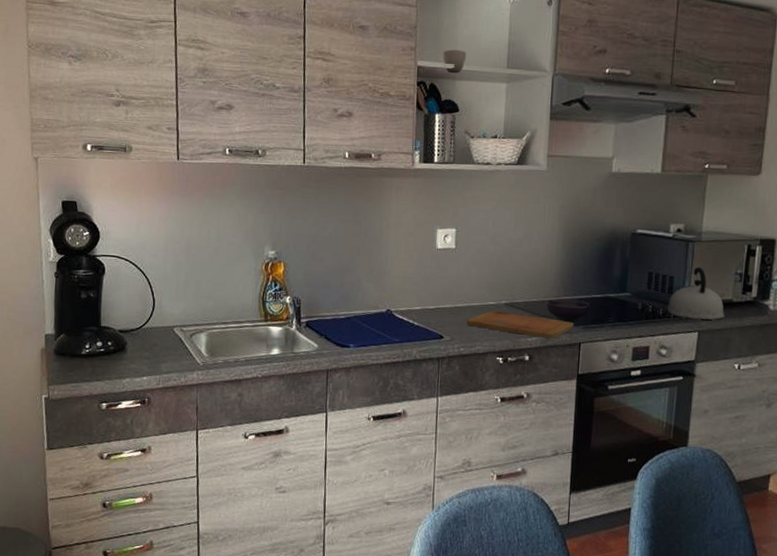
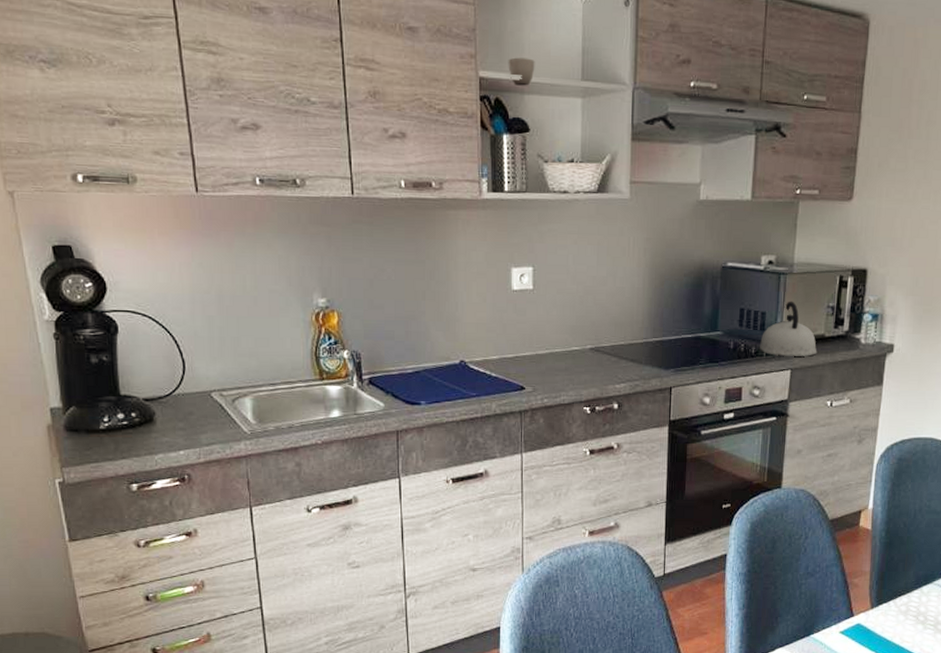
cutting board: present [466,310,574,340] -> none [549,356,664,385]
bowl: present [546,298,590,321] -> none [634,340,680,364]

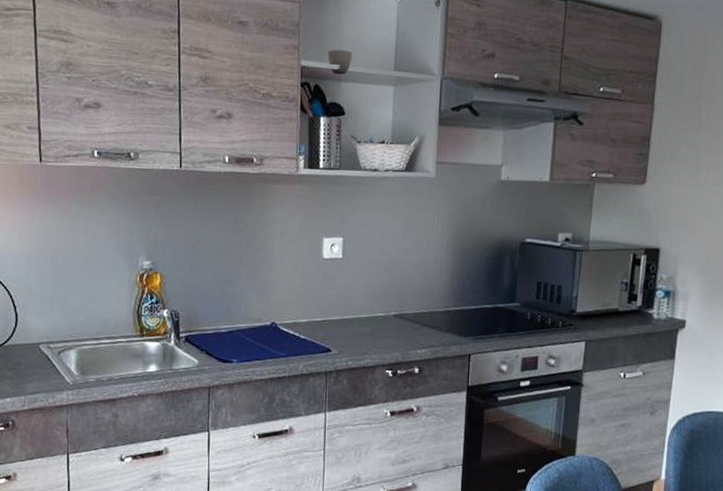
kettle: present [758,301,817,357] -> none [554,276,611,329]

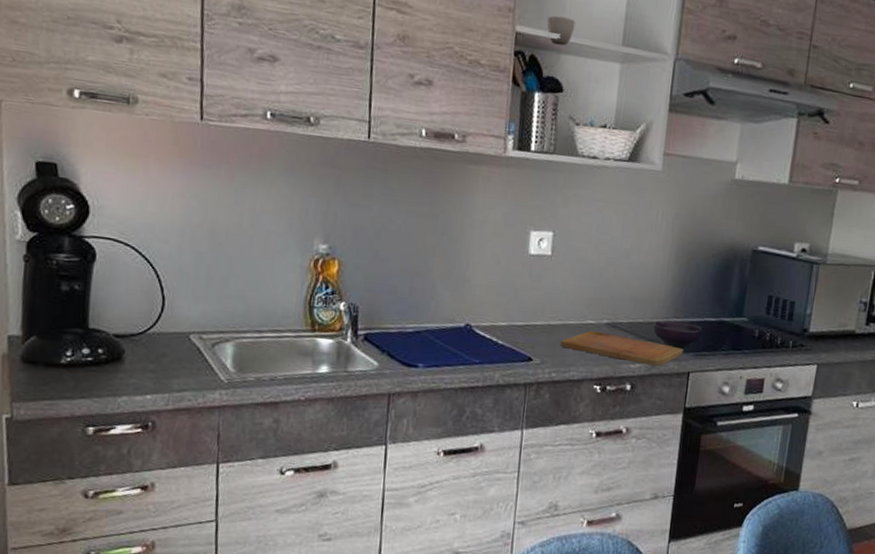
cutting board: none [354,322,464,351] -> present [560,330,683,367]
bowl: none [436,309,479,332] -> present [653,320,702,347]

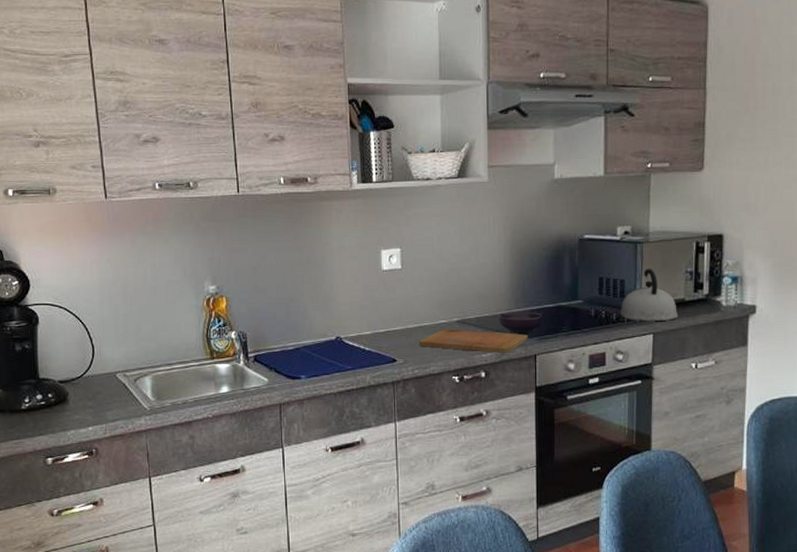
cup: present [547,15,576,46] -> none [373,64,397,88]
kettle: none [784,292,846,352] -> present [619,268,679,321]

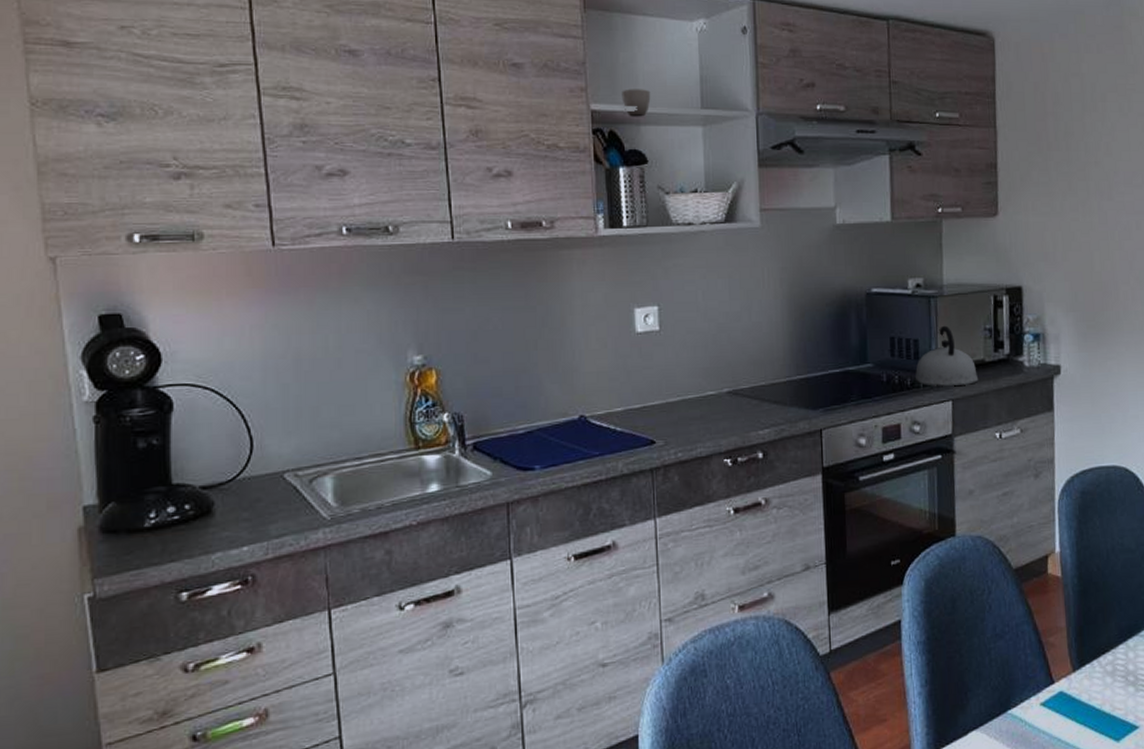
cup: none [373,64,397,88] -> present [621,89,651,117]
cutting board: present [418,328,528,354] -> none [682,401,812,430]
bowl: present [499,311,543,333] -> none [777,378,828,405]

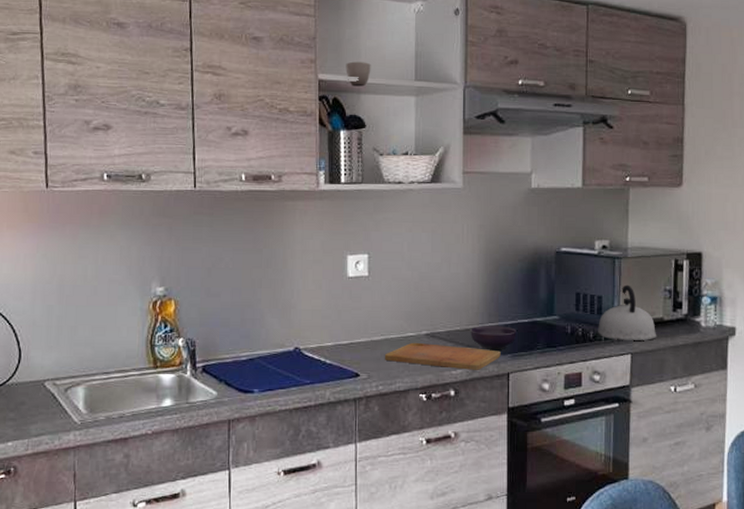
cutting board: none [682,401,812,430] -> present [384,342,501,371]
bowl: none [777,378,828,405] -> present [470,326,517,349]

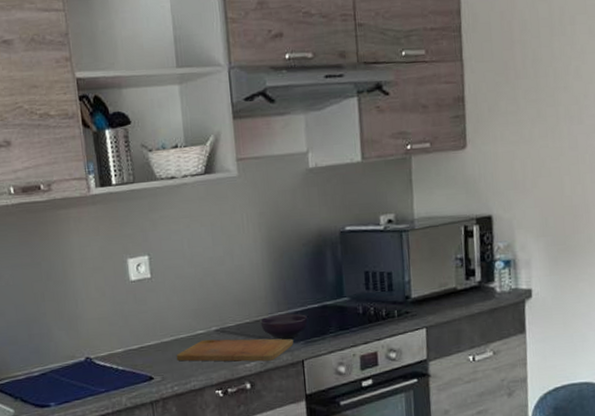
cup: present [346,61,371,87] -> none [102,53,130,81]
kettle: present [596,284,657,340] -> none [388,257,451,316]

